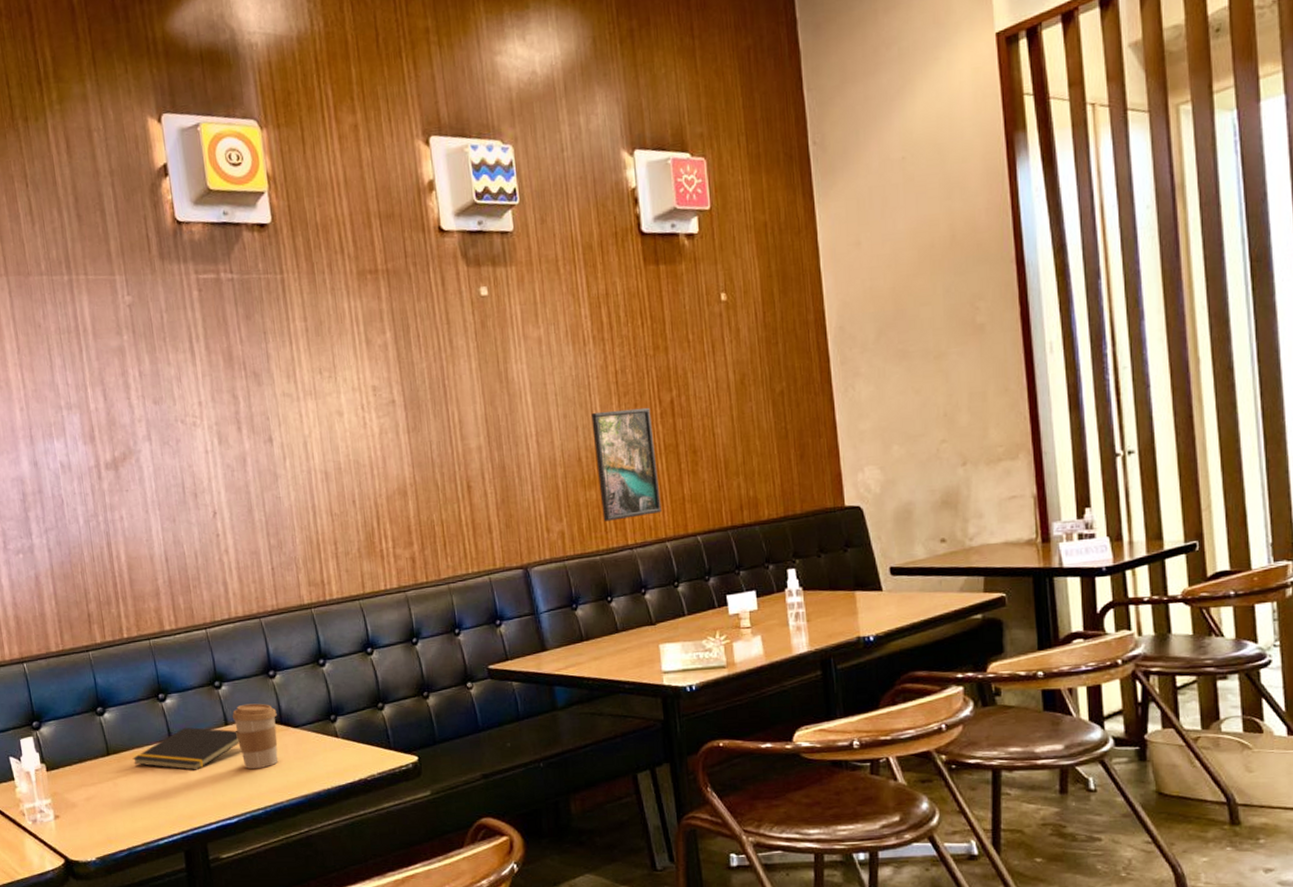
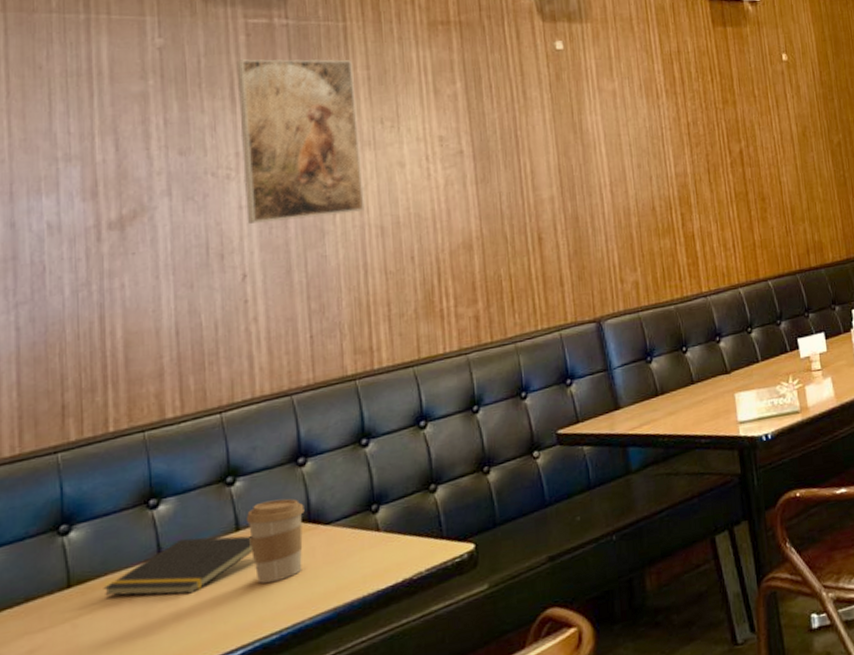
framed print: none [192,312,310,467] -> present [236,59,366,224]
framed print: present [591,407,662,521] -> none [665,157,734,270]

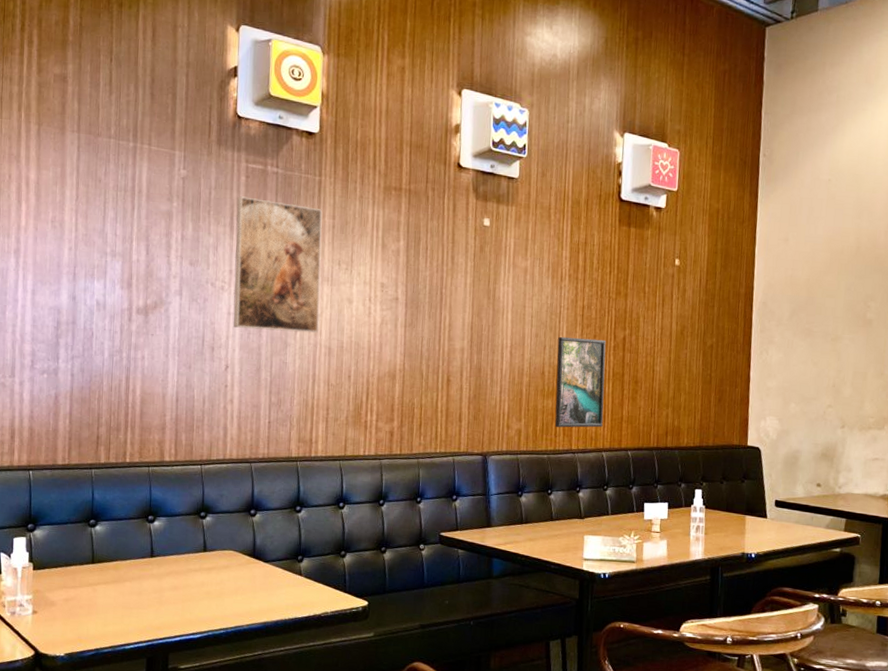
notepad: present [103,535,253,596] -> none [114,548,214,588]
coffee cup: present [245,499,305,584] -> none [211,535,252,594]
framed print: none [665,157,734,270] -> present [554,336,606,428]

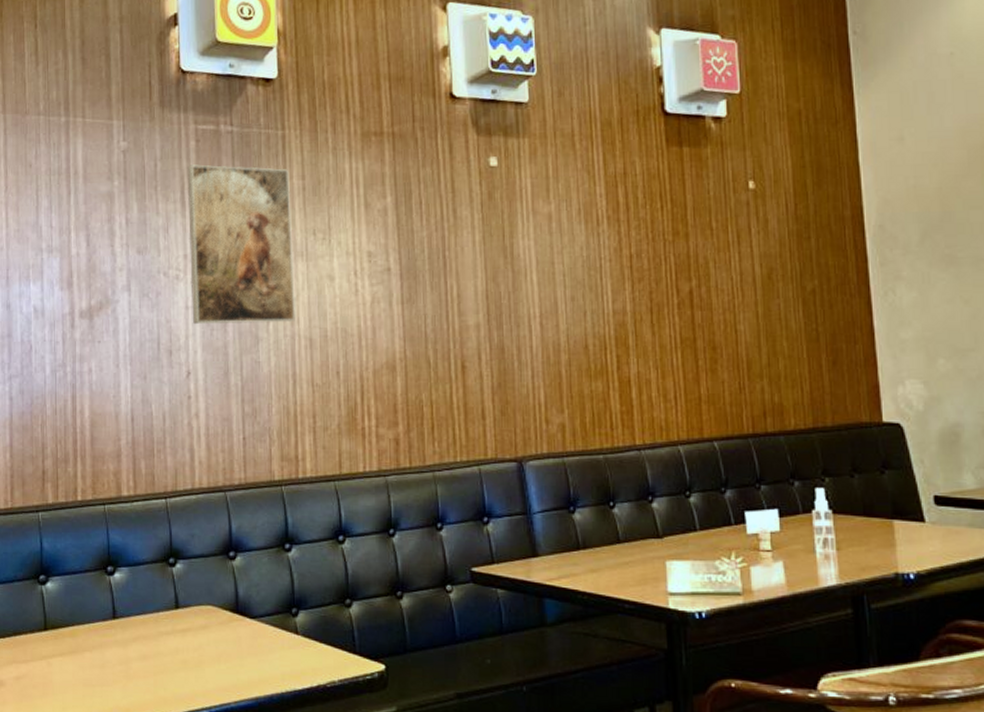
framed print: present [554,336,606,428] -> none [601,296,675,417]

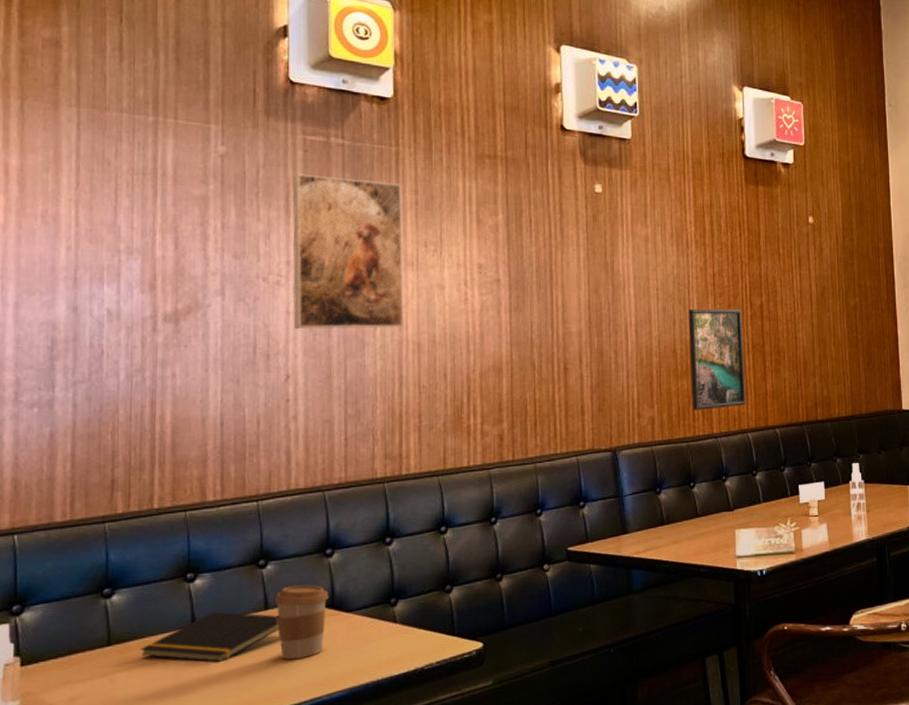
notepad: none [71,606,189,657] -> present [140,611,279,662]
coffee cup: none [184,586,233,661] -> present [274,585,329,659]
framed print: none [601,296,675,417] -> present [688,308,746,410]

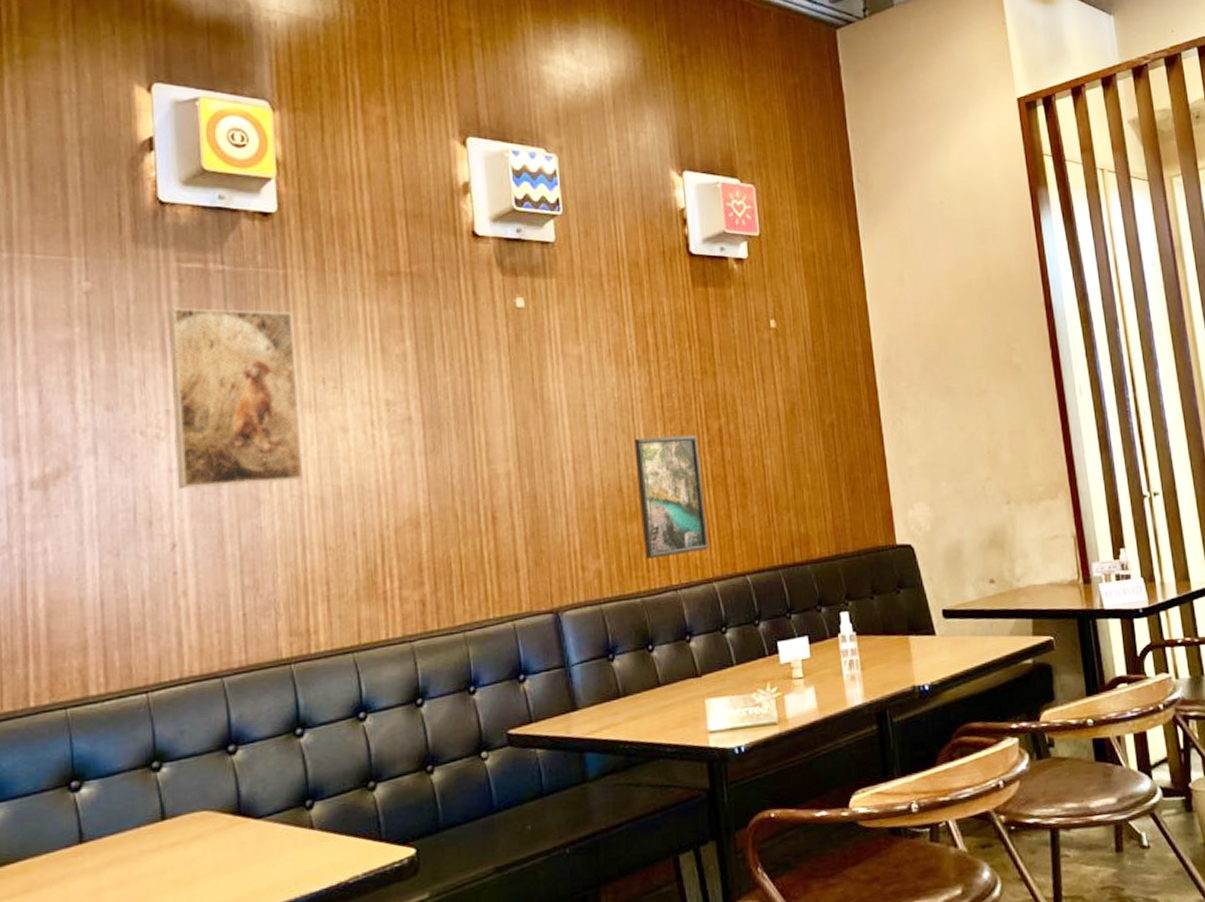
notepad: present [140,611,279,662] -> none [22,824,179,885]
coffee cup: present [274,585,329,659] -> none [172,788,234,878]

